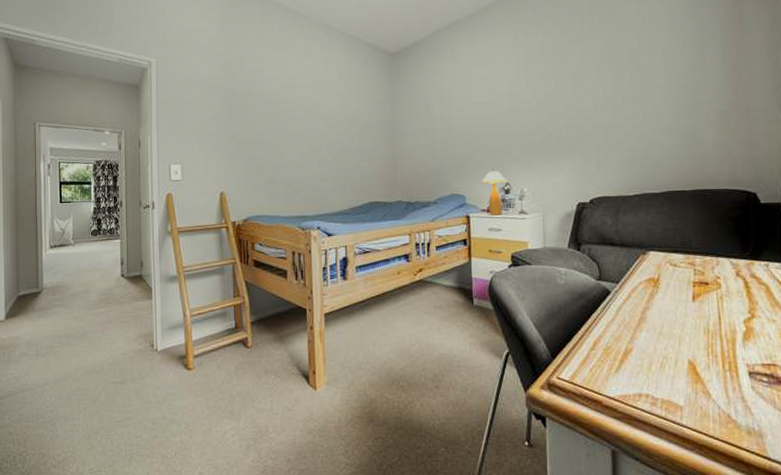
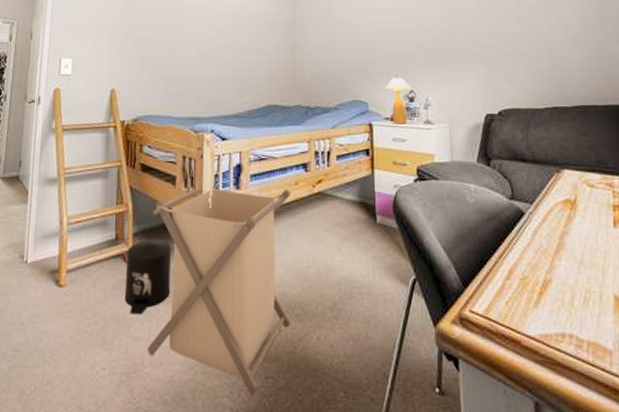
trash bin: none [246,325,287,391] -> present [124,238,172,315]
laundry basket: none [267,276,397,451] -> present [147,184,291,394]

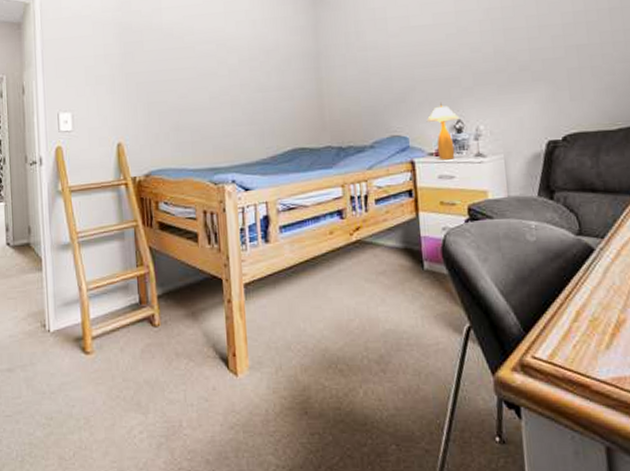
trash bin: present [124,238,172,315] -> none [152,299,202,378]
laundry basket: present [147,184,291,394] -> none [176,239,334,450]

